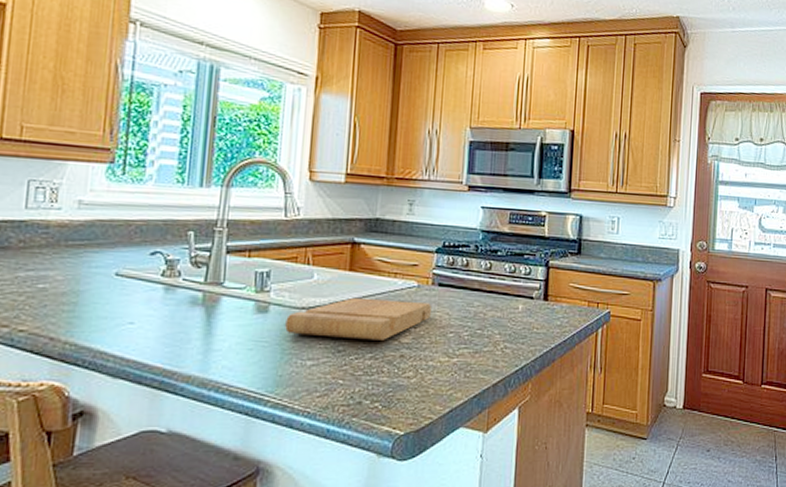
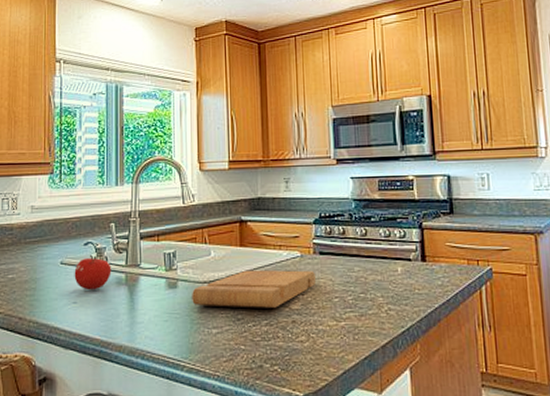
fruit: none [133,268,185,310] -> present [74,256,112,290]

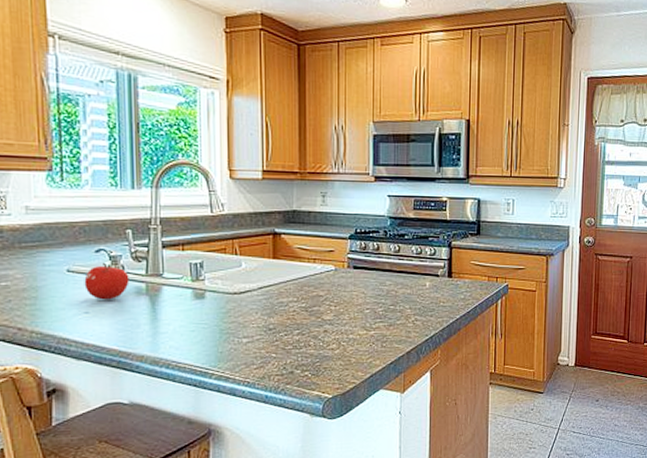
cutting board: present [192,270,315,308] -> none [221,282,348,319]

